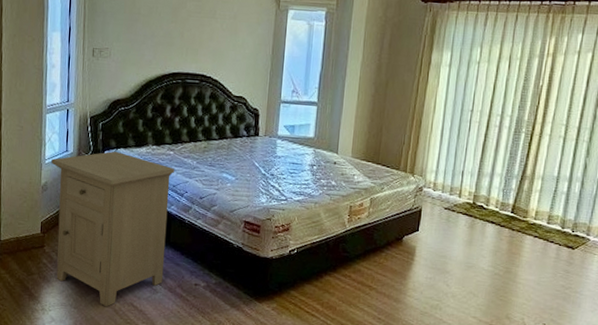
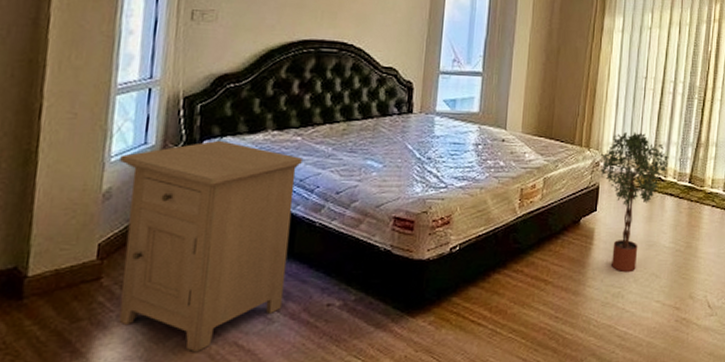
potted tree: none [423,161,492,288] -> present [600,131,669,273]

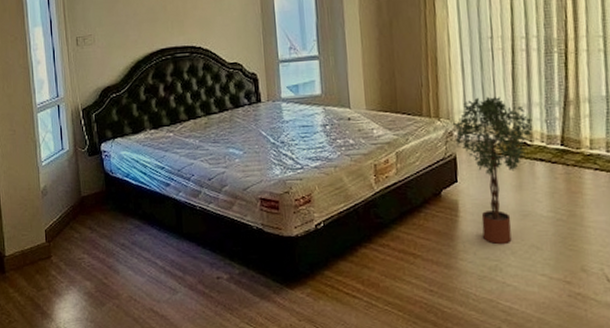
nightstand: present [118,140,302,353] -> none [48,141,182,317]

